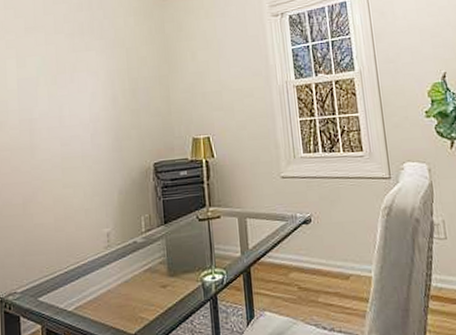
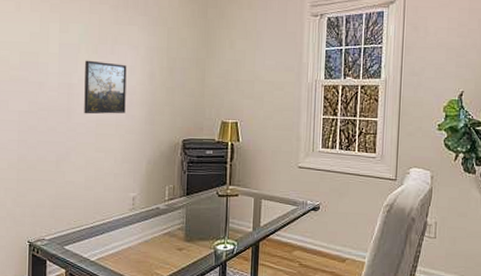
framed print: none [45,92,91,149] -> present [84,60,127,114]

